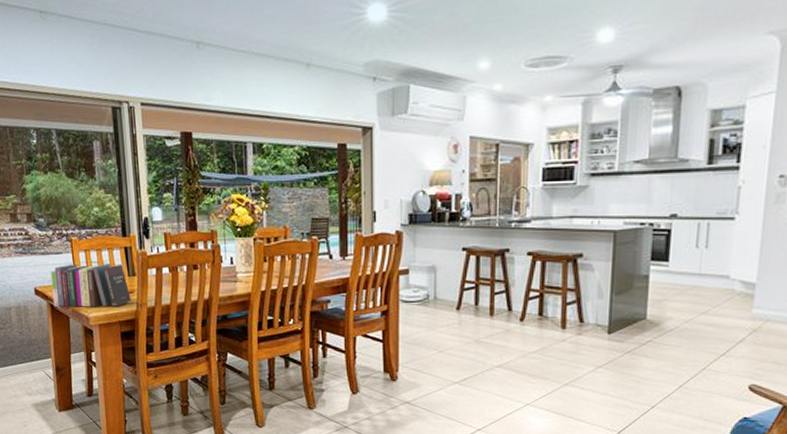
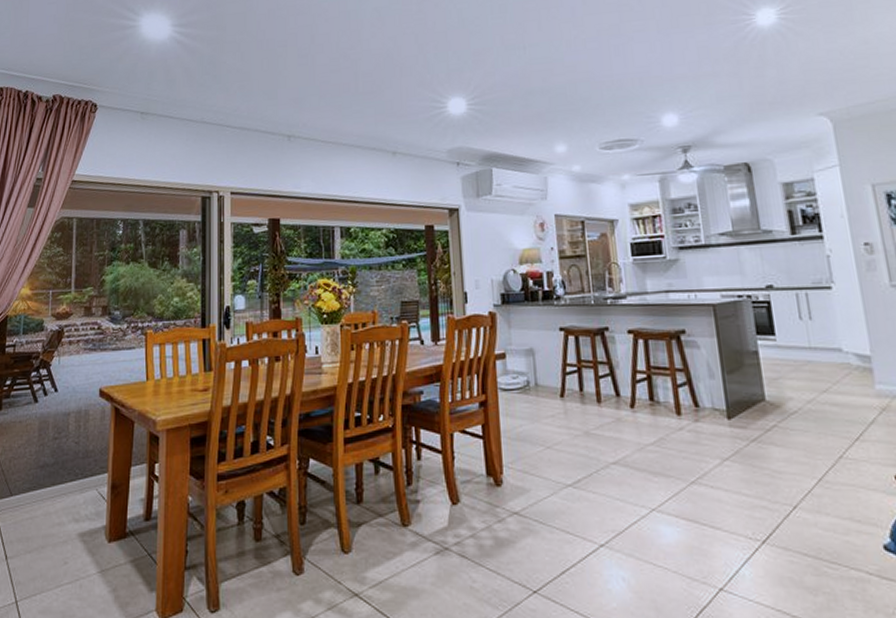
books: present [50,264,131,308] -> none [118,358,205,410]

